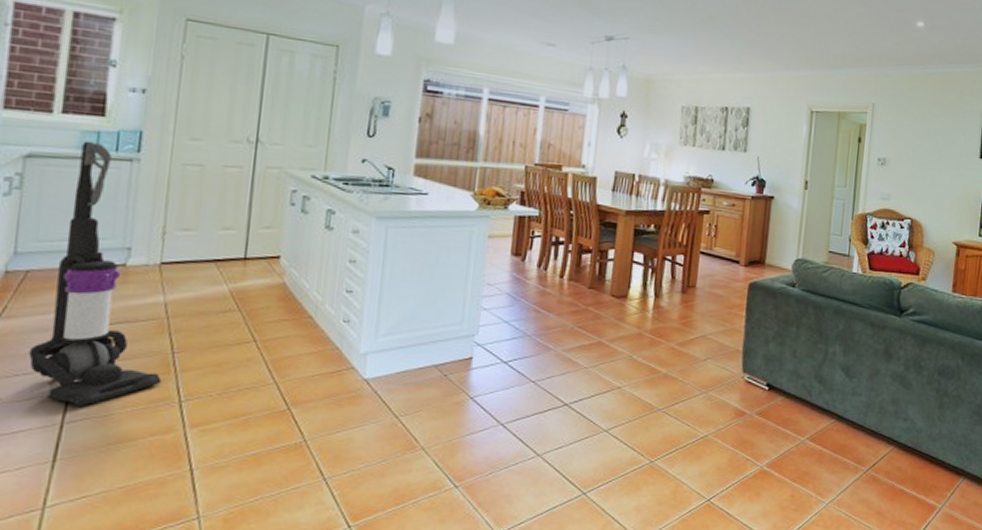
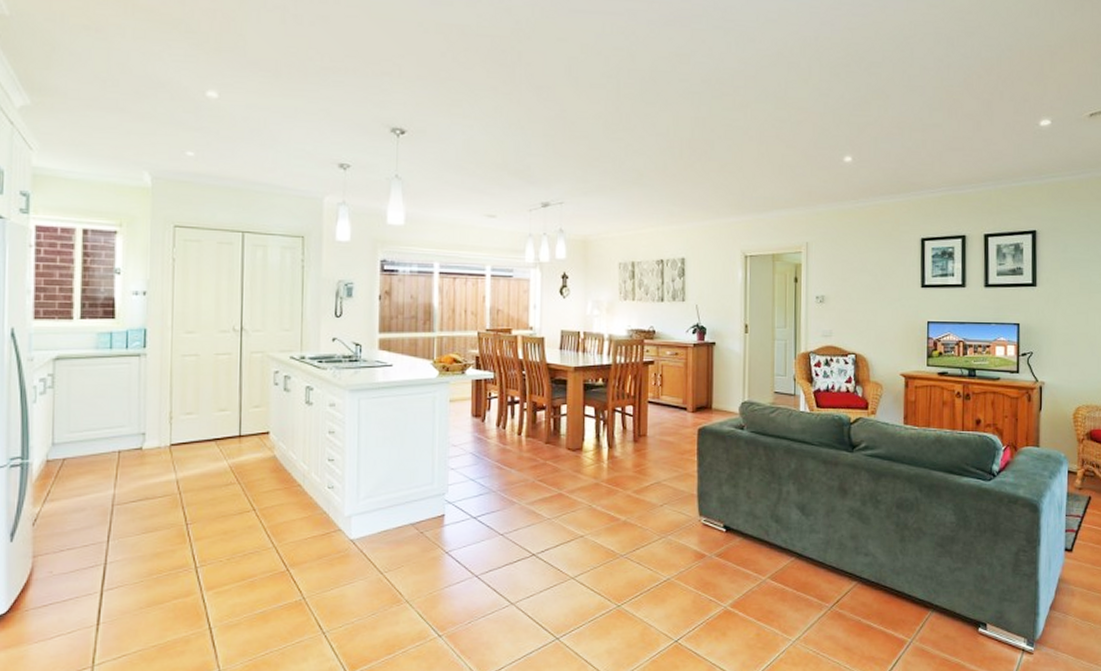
vacuum cleaner: present [28,141,162,406] -> none [70,341,179,575]

